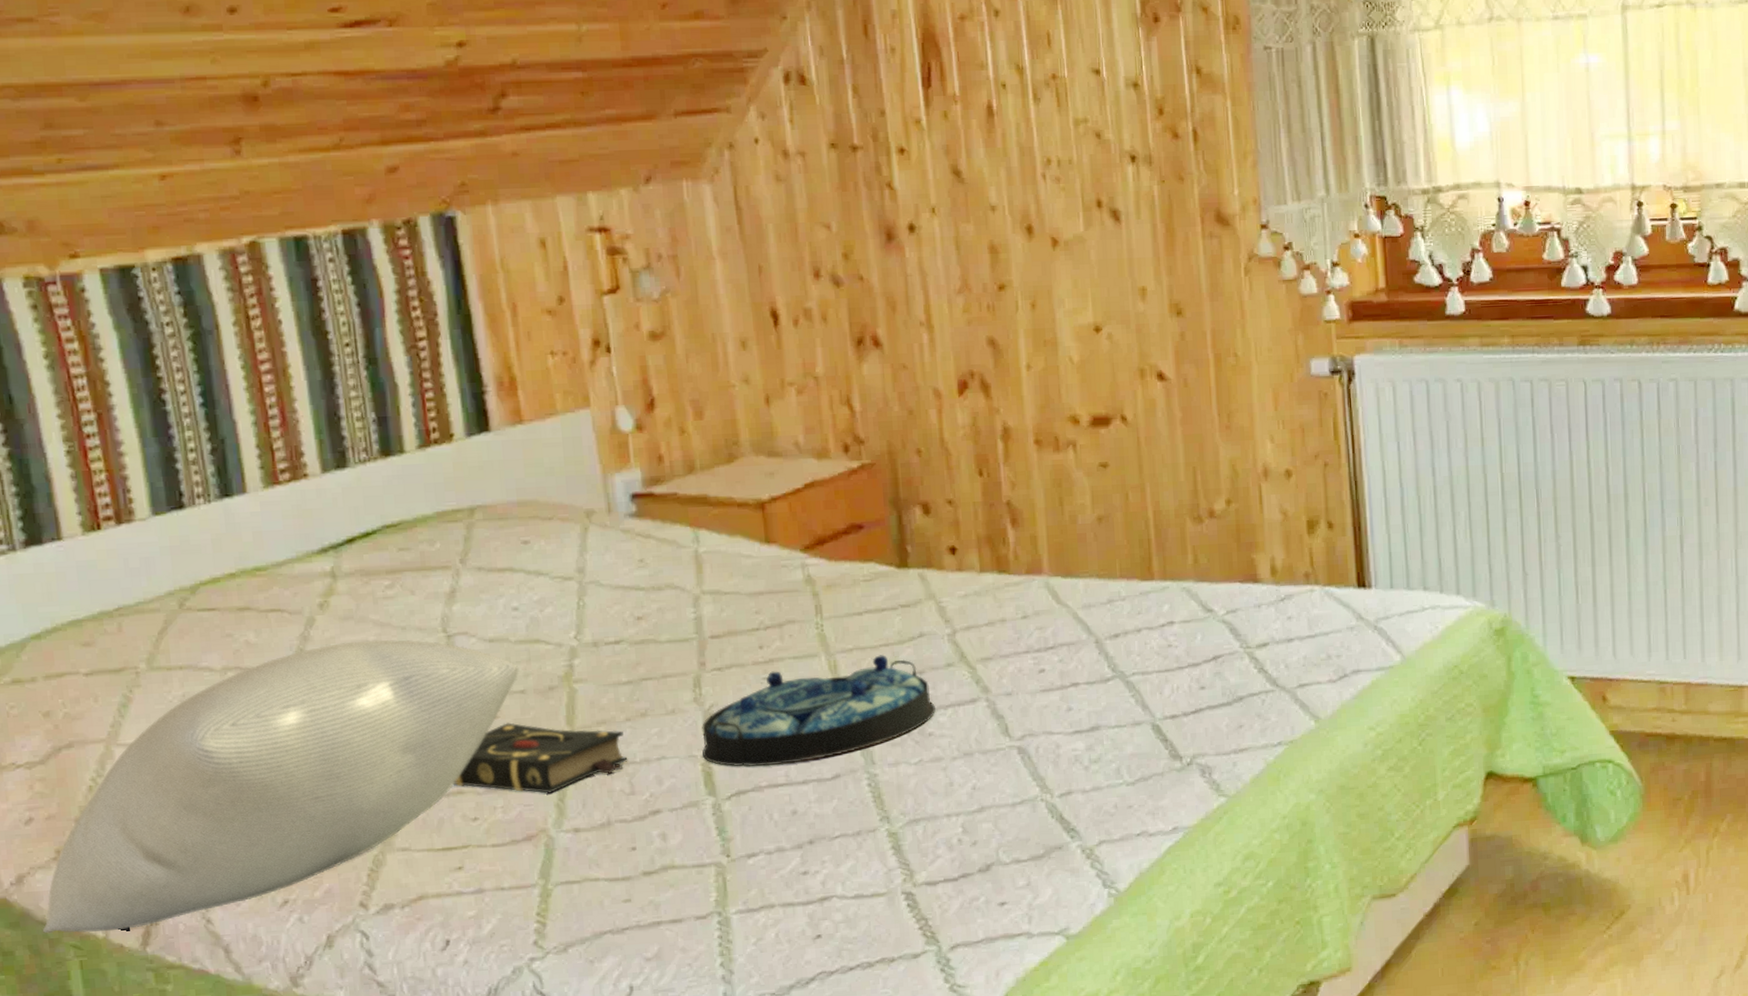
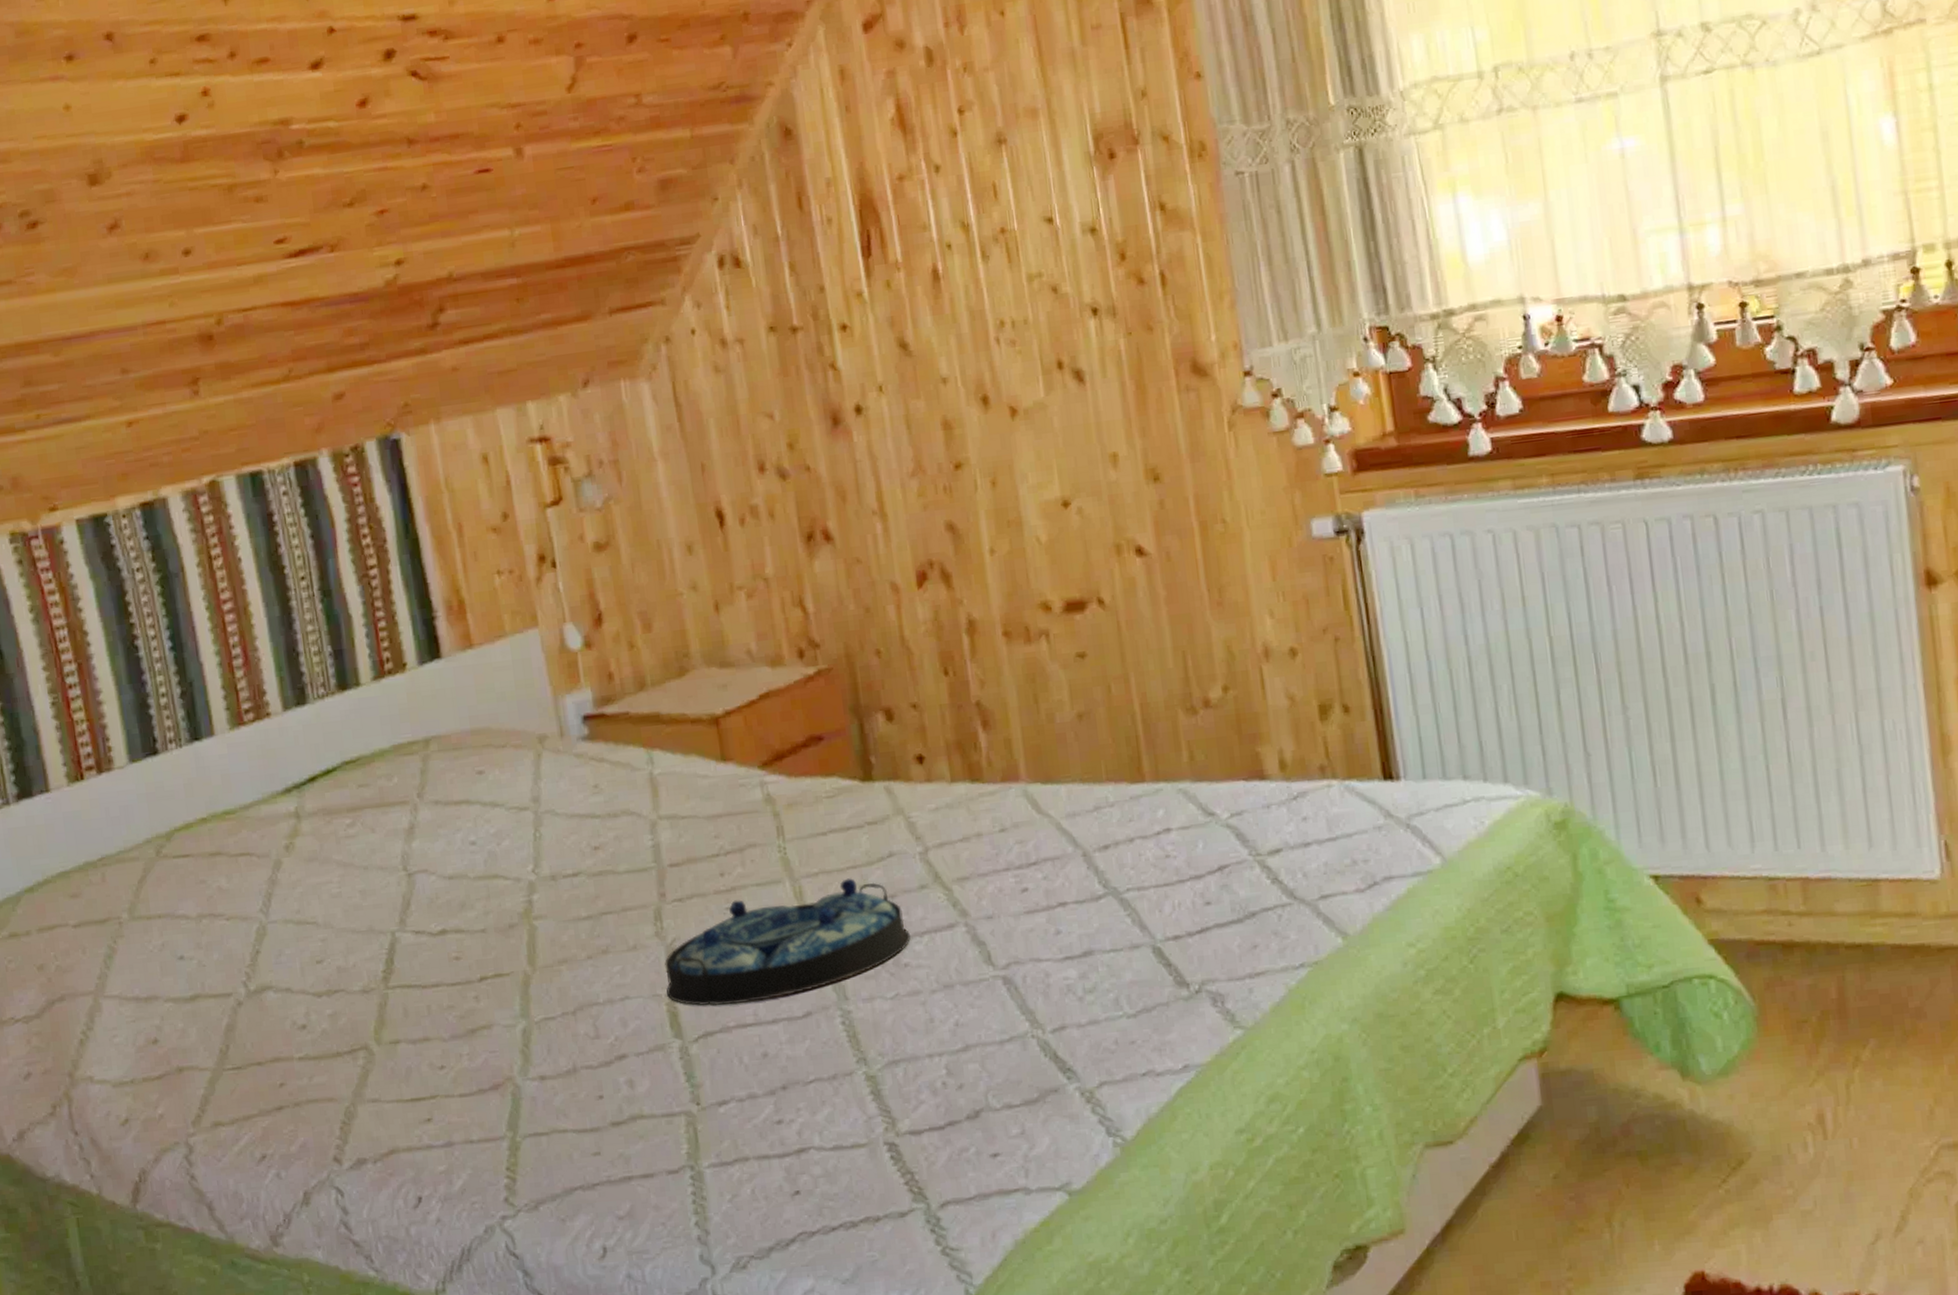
pillow: present [42,639,519,933] -> none [42,879,479,1190]
book: present [454,722,628,793] -> none [419,964,591,1039]

